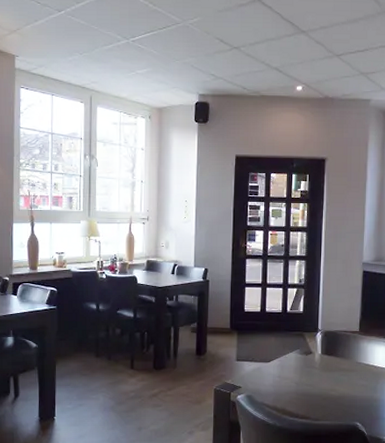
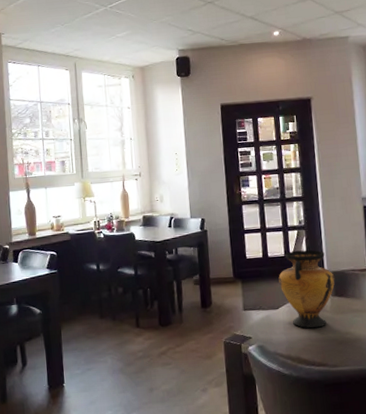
vase: none [273,308,327,383] -> present [278,250,335,329]

